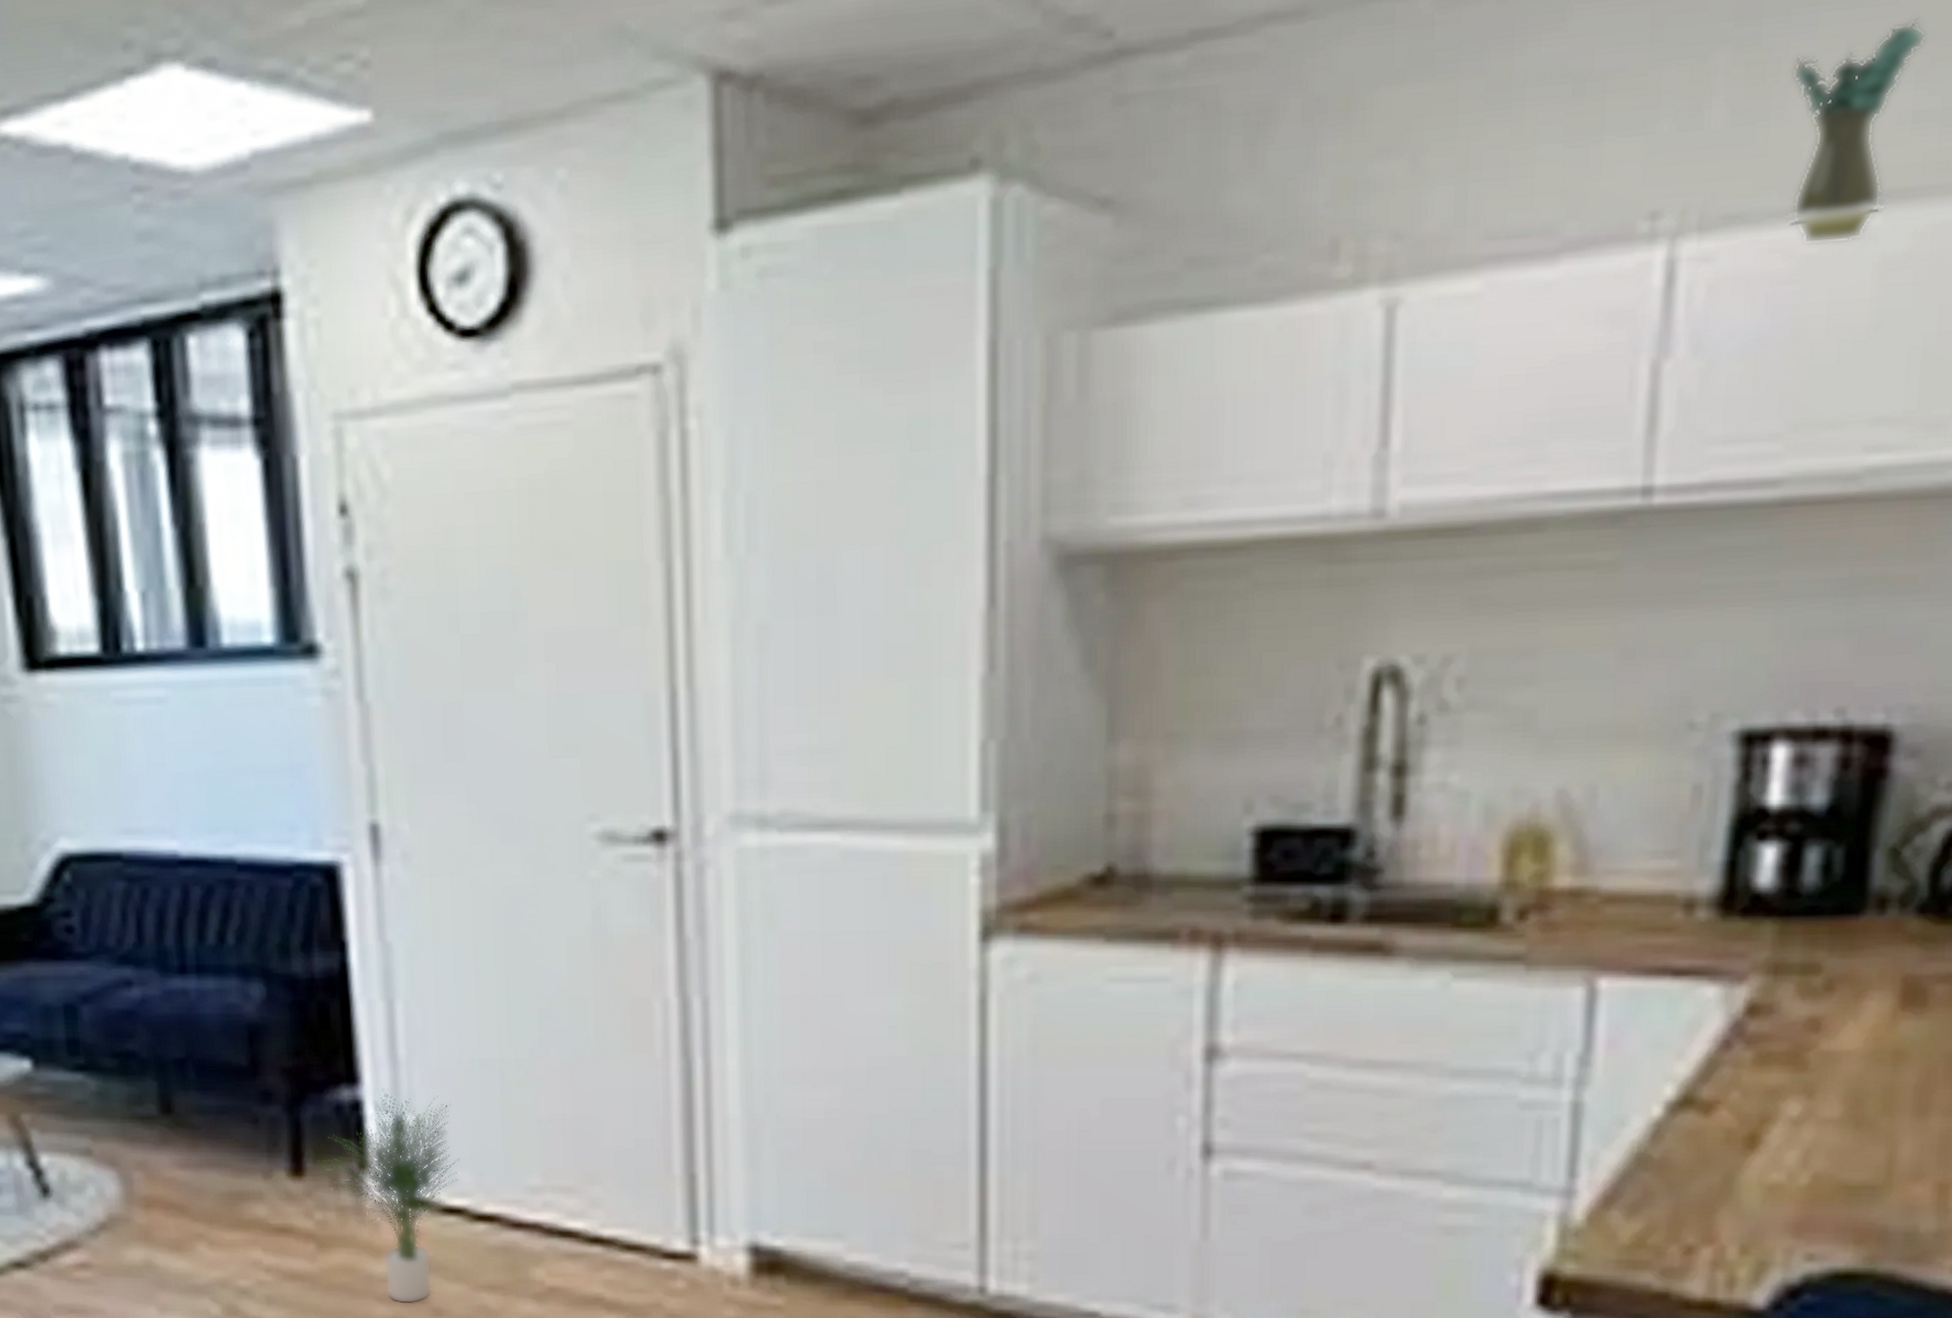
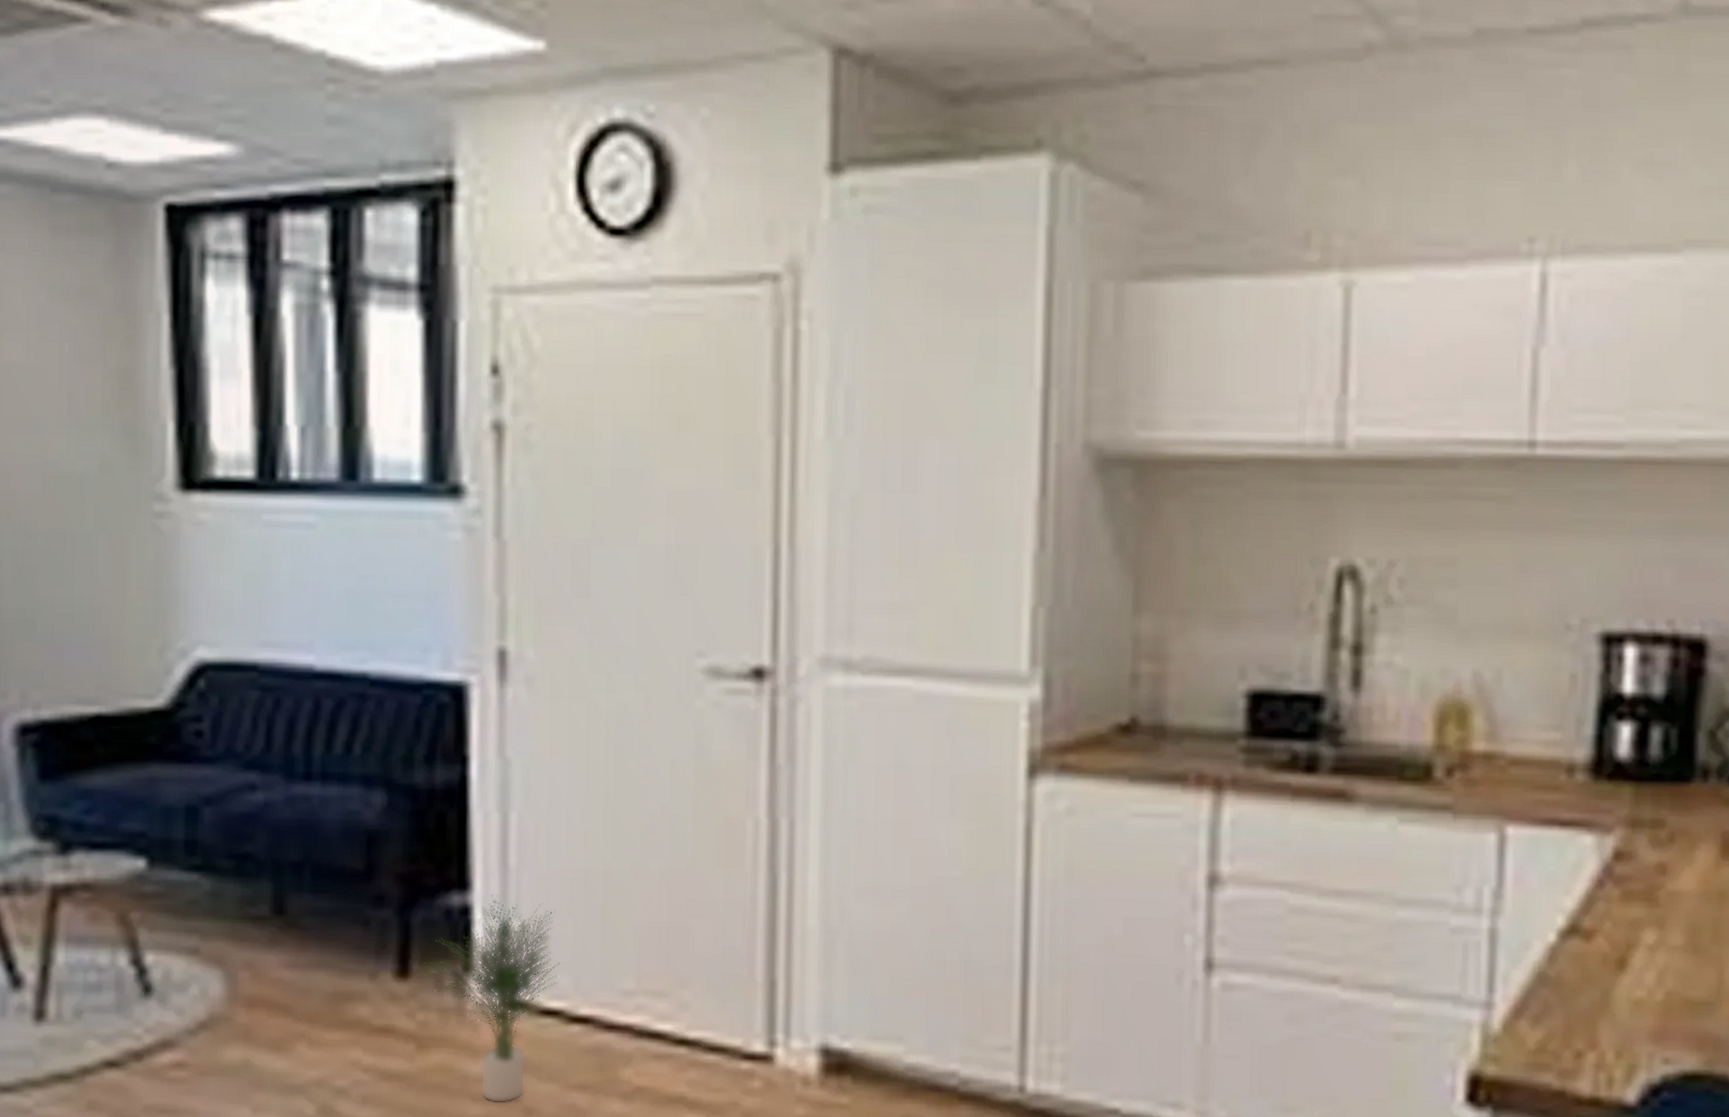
vase: present [1792,18,1927,246] -> none [1621,121,1707,274]

